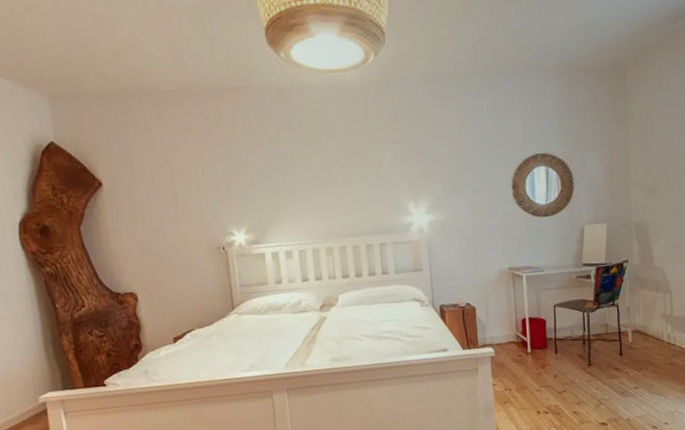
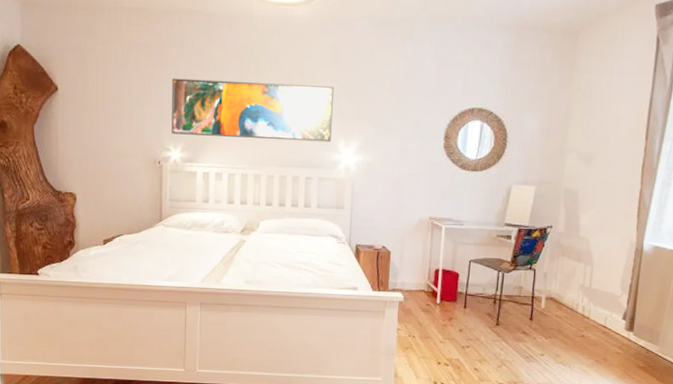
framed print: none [226,149,400,217] -> present [172,78,334,143]

